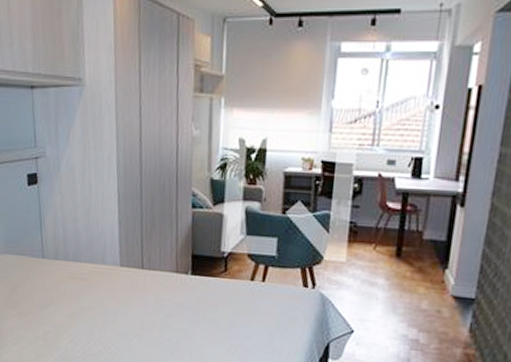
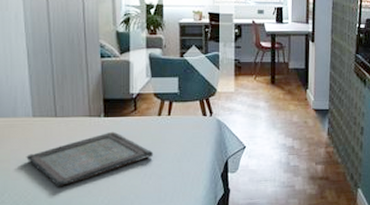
serving tray: none [112,291,243,343] -> present [26,131,154,186]

